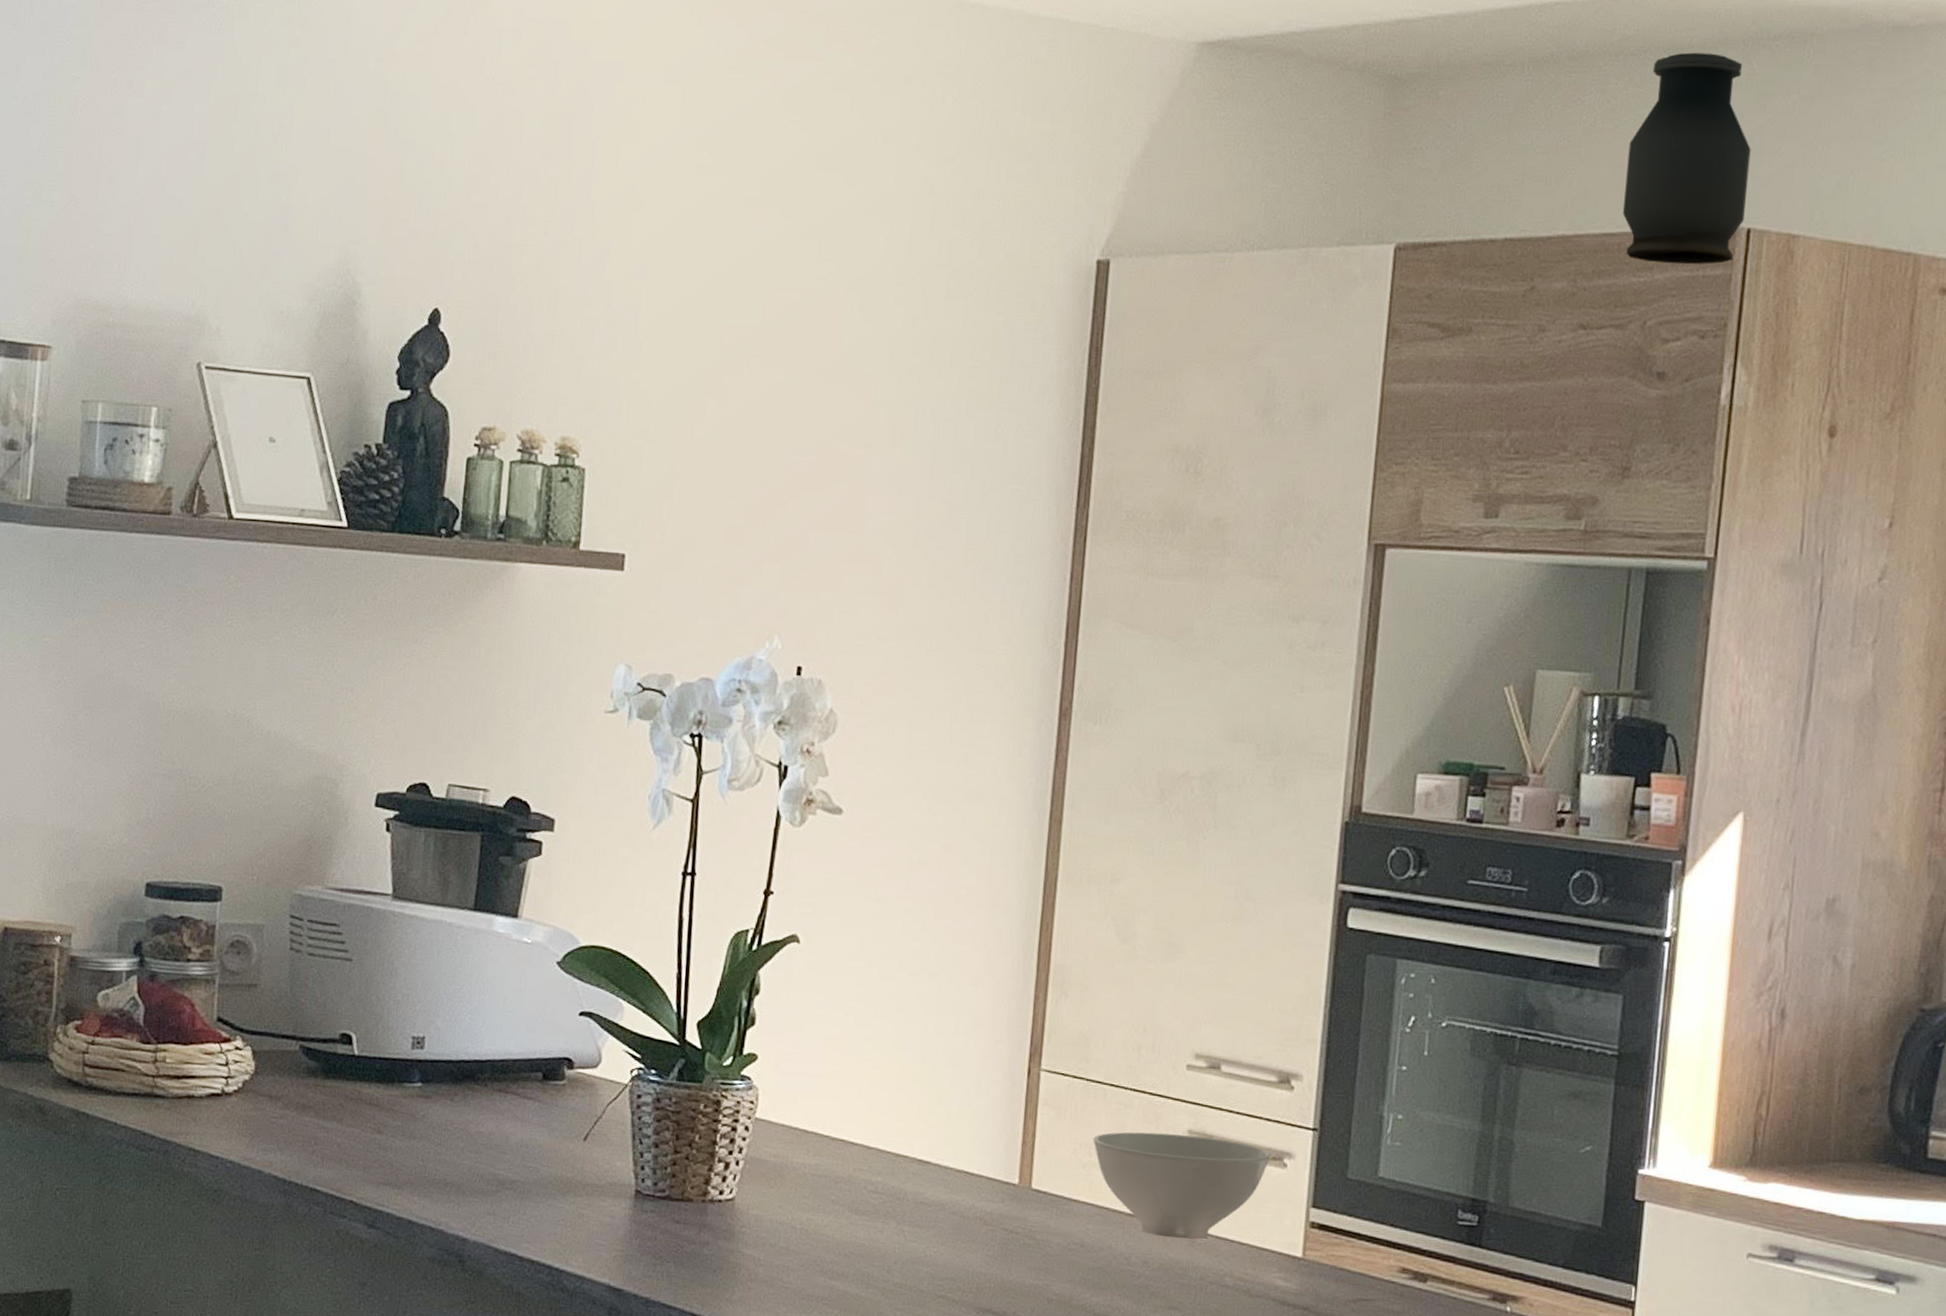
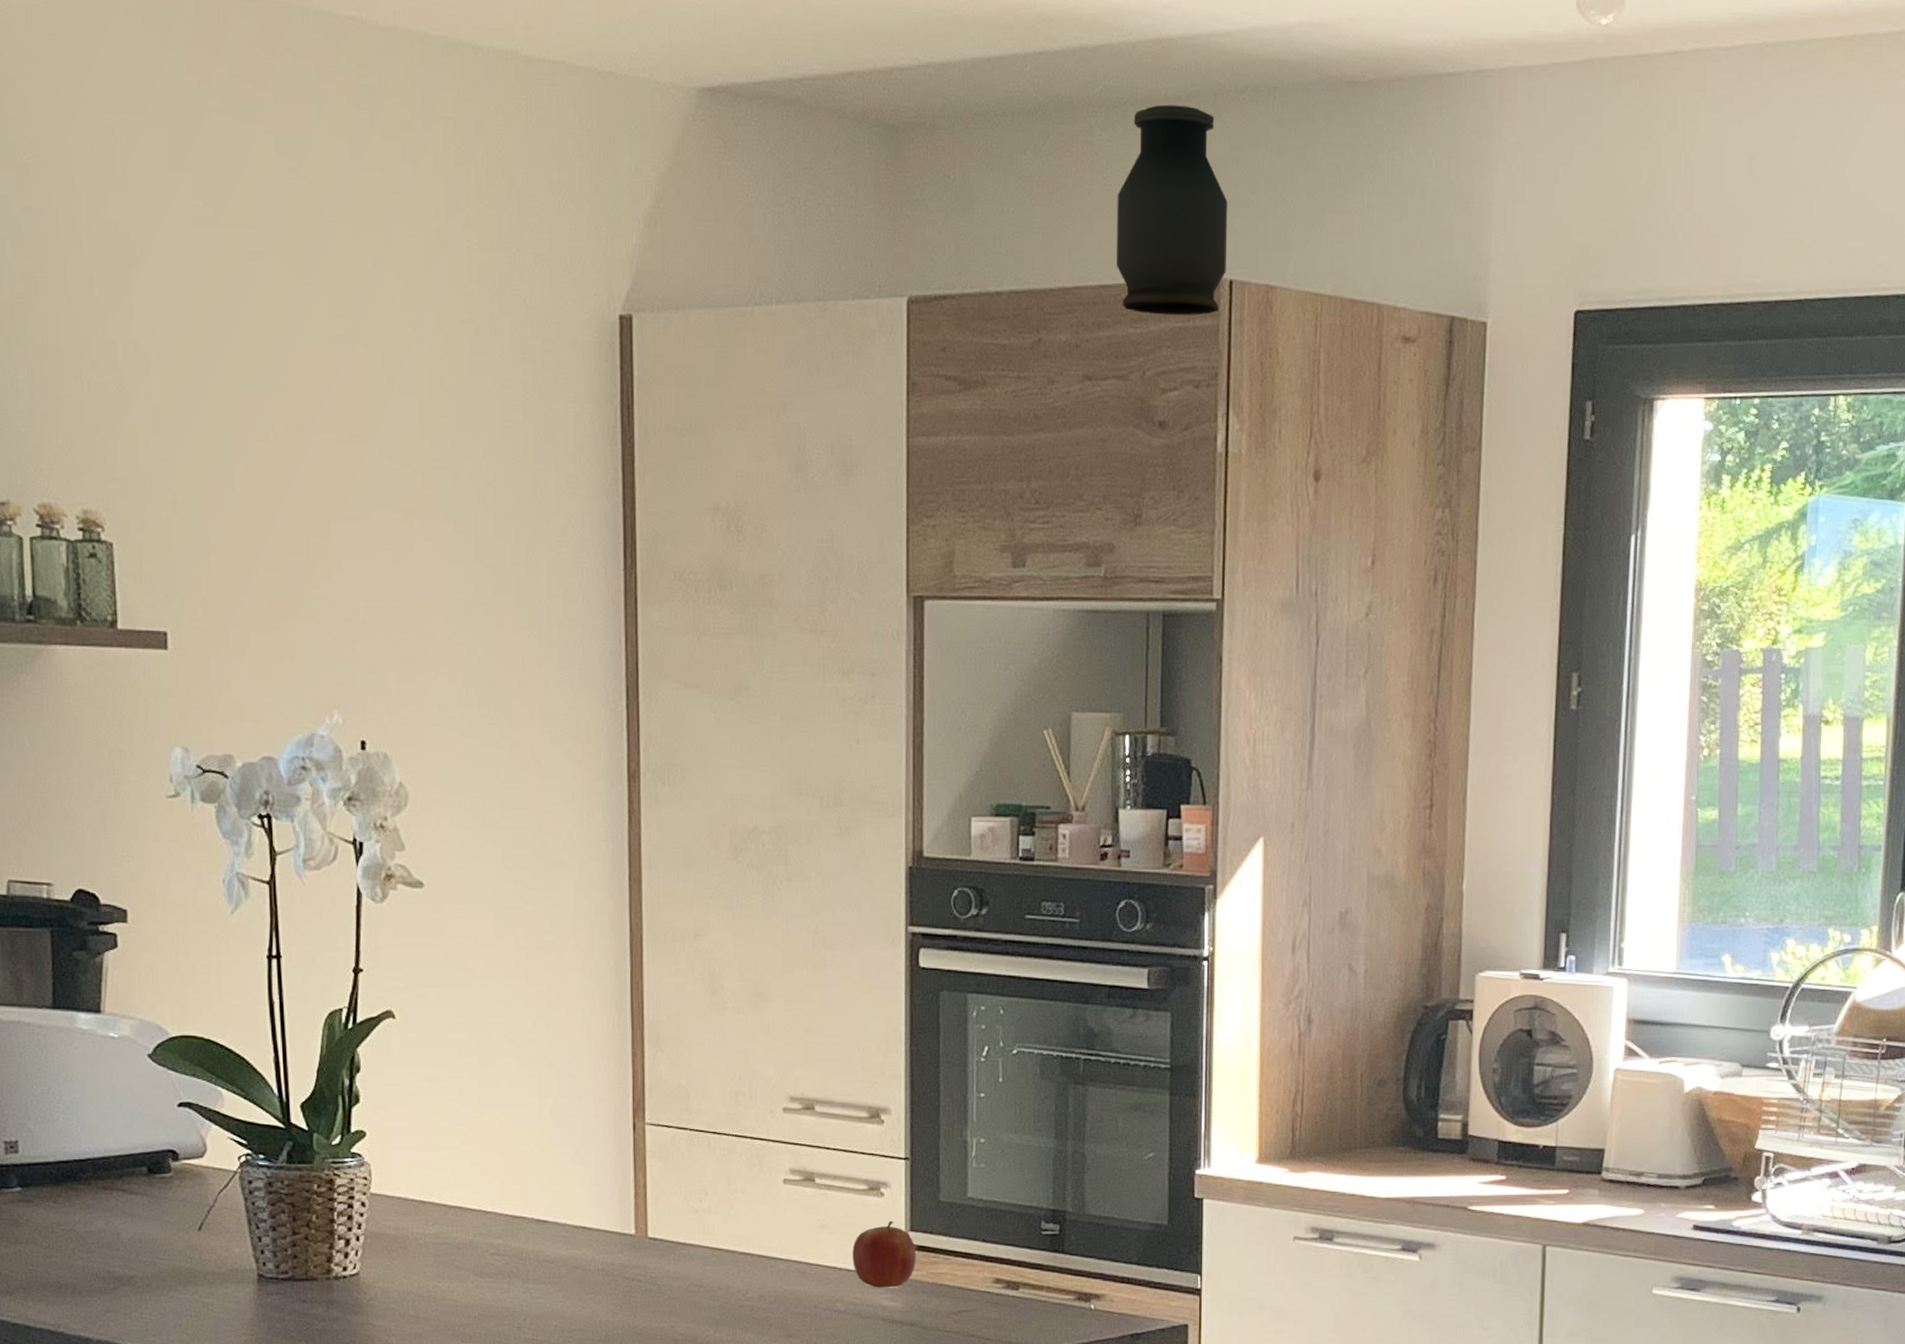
bowl: present [1093,1132,1271,1240] -> none [702,1174,869,1271]
fruit: none [1246,1194,1317,1267] -> present [852,1220,917,1288]

